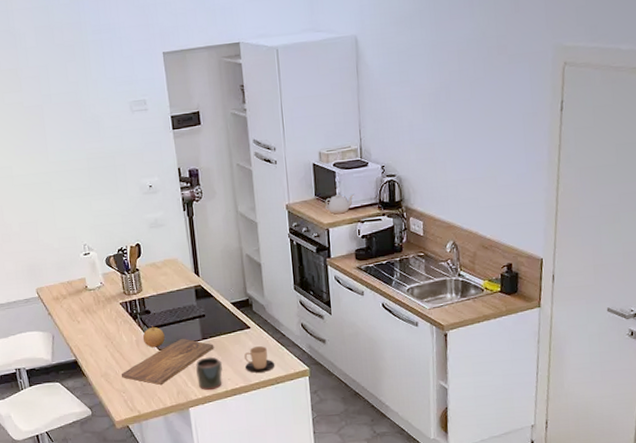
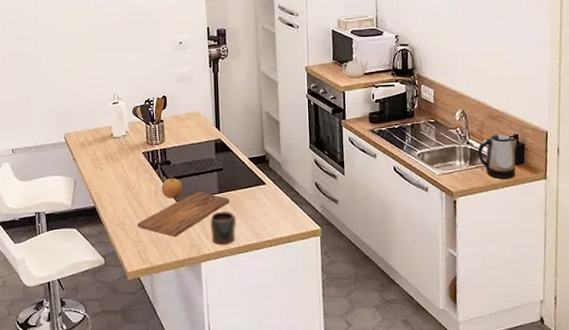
cup: present [244,346,275,373] -> none [259,203,288,230]
kettle: none [469,263,511,310] -> present [477,133,518,180]

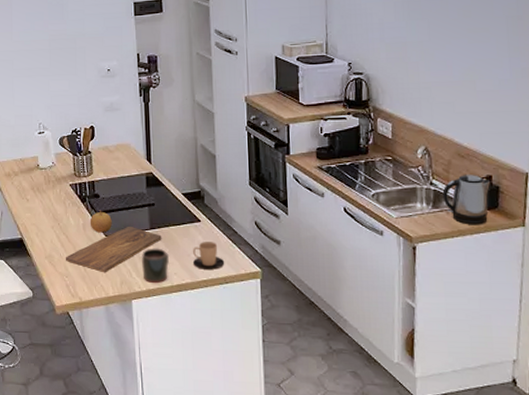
cup: none [259,203,288,230] -> present [193,242,225,270]
teapot: present [341,59,369,79] -> none [285,89,317,110]

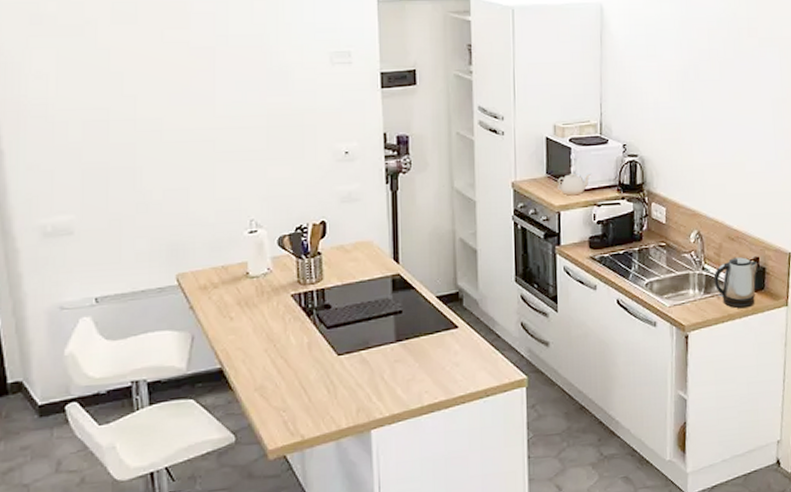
cutting board: present [65,226,162,272] -> none [282,339,410,400]
fruit: present [89,210,112,233] -> none [317,323,347,352]
mug: present [142,248,169,283] -> none [385,363,419,406]
cup: present [193,242,225,270] -> none [448,350,486,383]
teapot: none [285,89,317,110] -> present [556,172,591,196]

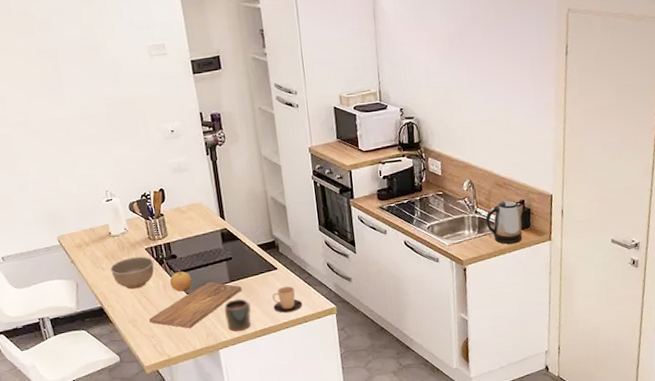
bowl: none [241,304,299,347] -> present [110,256,155,290]
cutting board: none [282,339,410,400] -> present [148,281,242,328]
fruit: none [317,323,347,352] -> present [169,269,192,292]
mug: none [385,363,419,406] -> present [224,298,251,332]
cup: none [448,350,486,383] -> present [272,286,303,313]
teapot: present [556,172,591,196] -> none [346,135,375,157]

